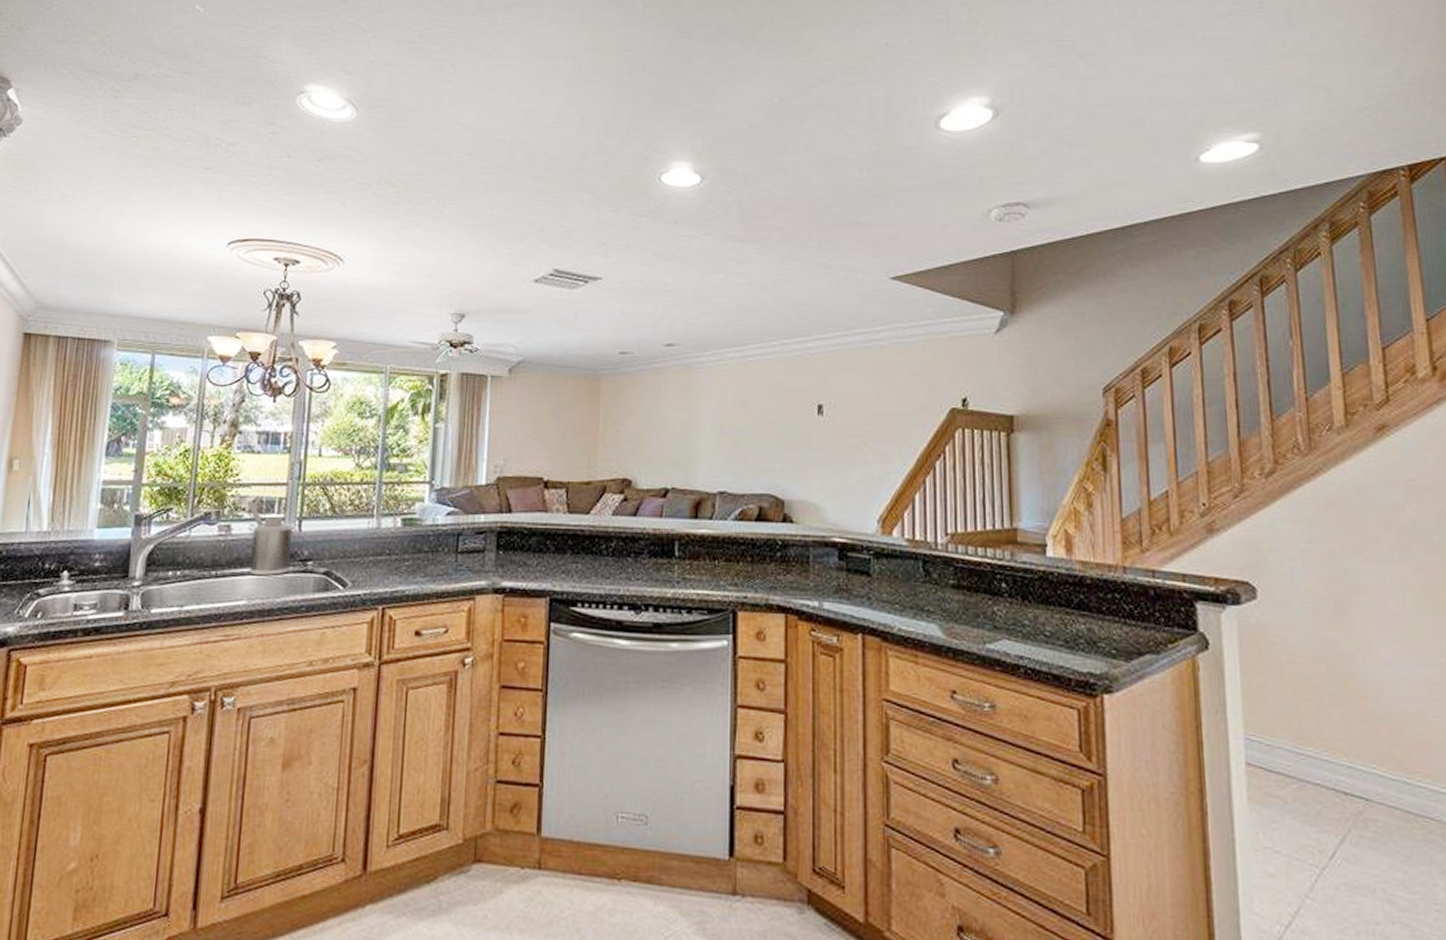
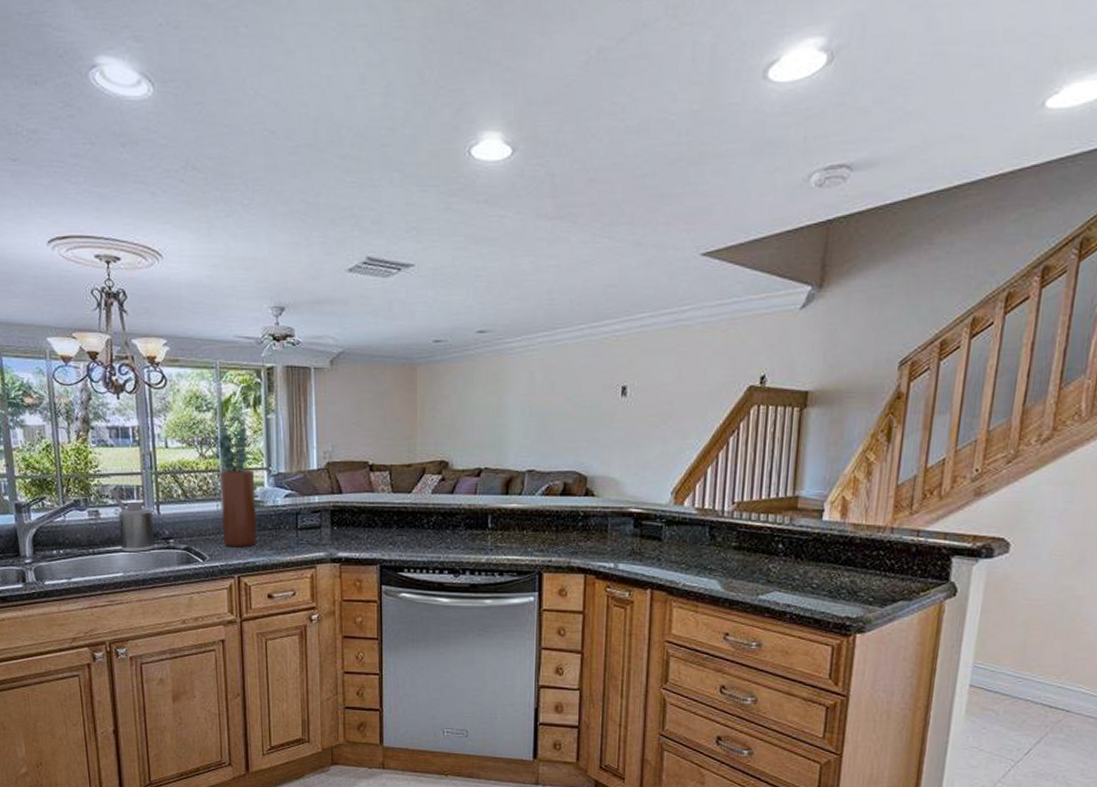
vase: none [370,425,415,573] -> present [218,417,257,548]

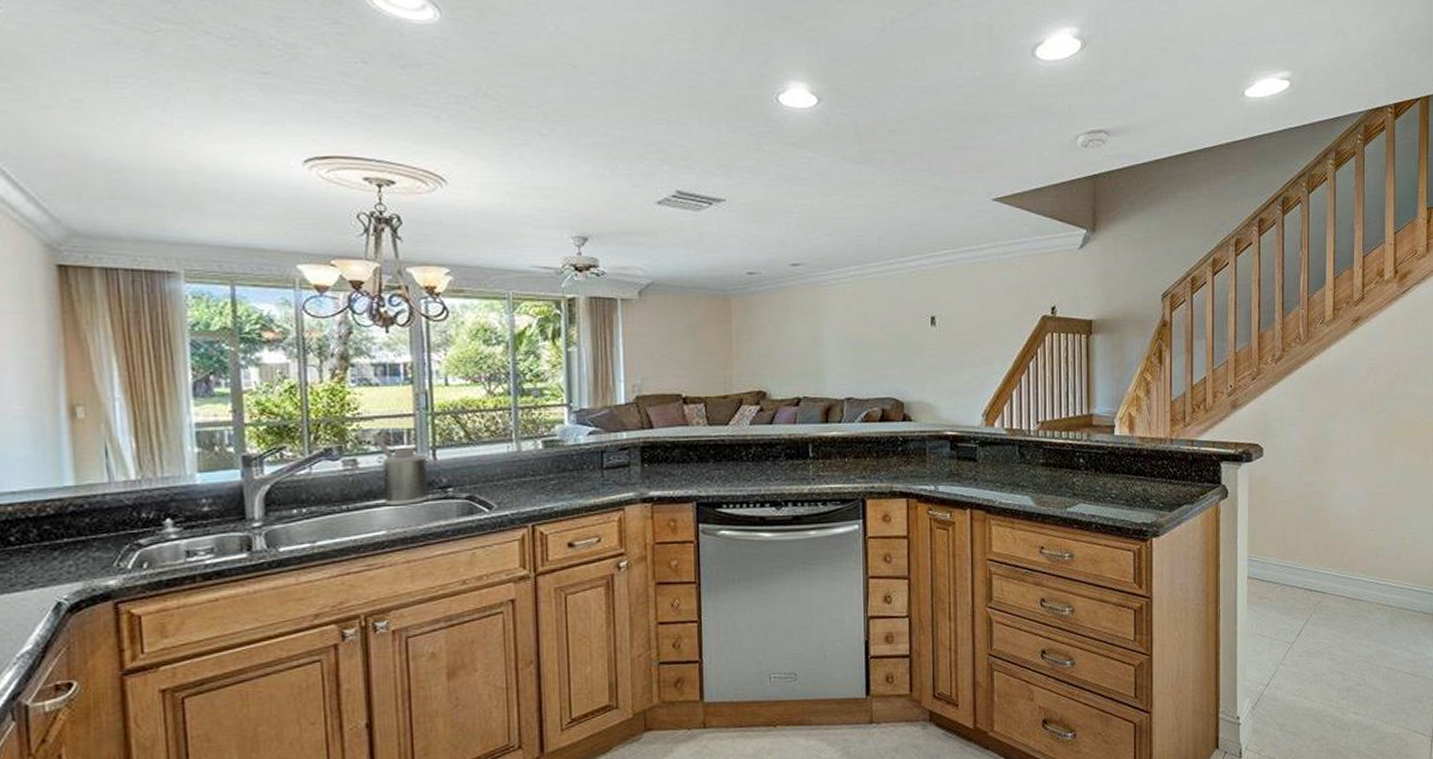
vase: present [218,417,257,548] -> none [510,350,556,493]

